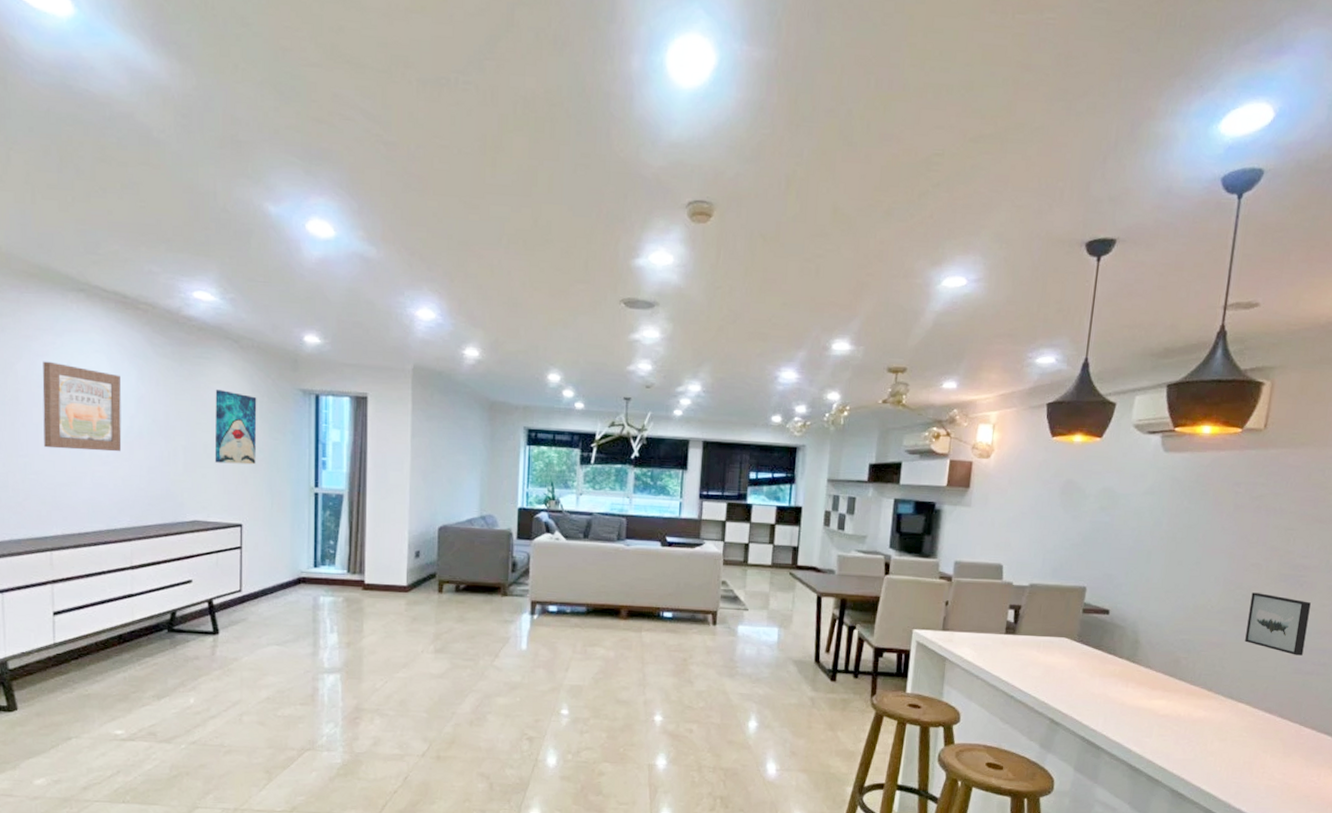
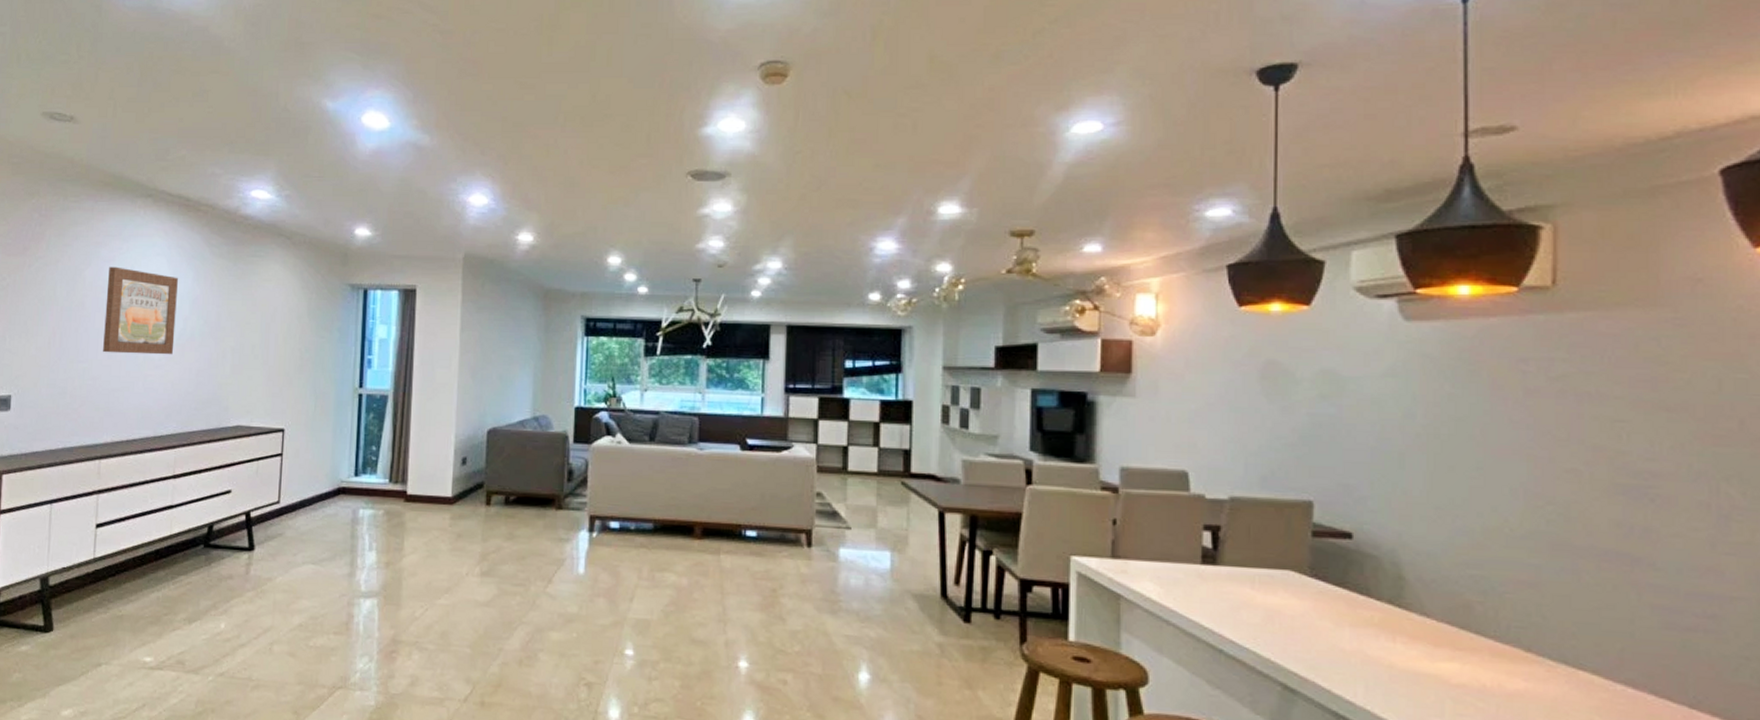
wall art: present [214,390,257,465] -> none [261,288,306,365]
wall art: present [1245,592,1311,656] -> none [1573,510,1674,603]

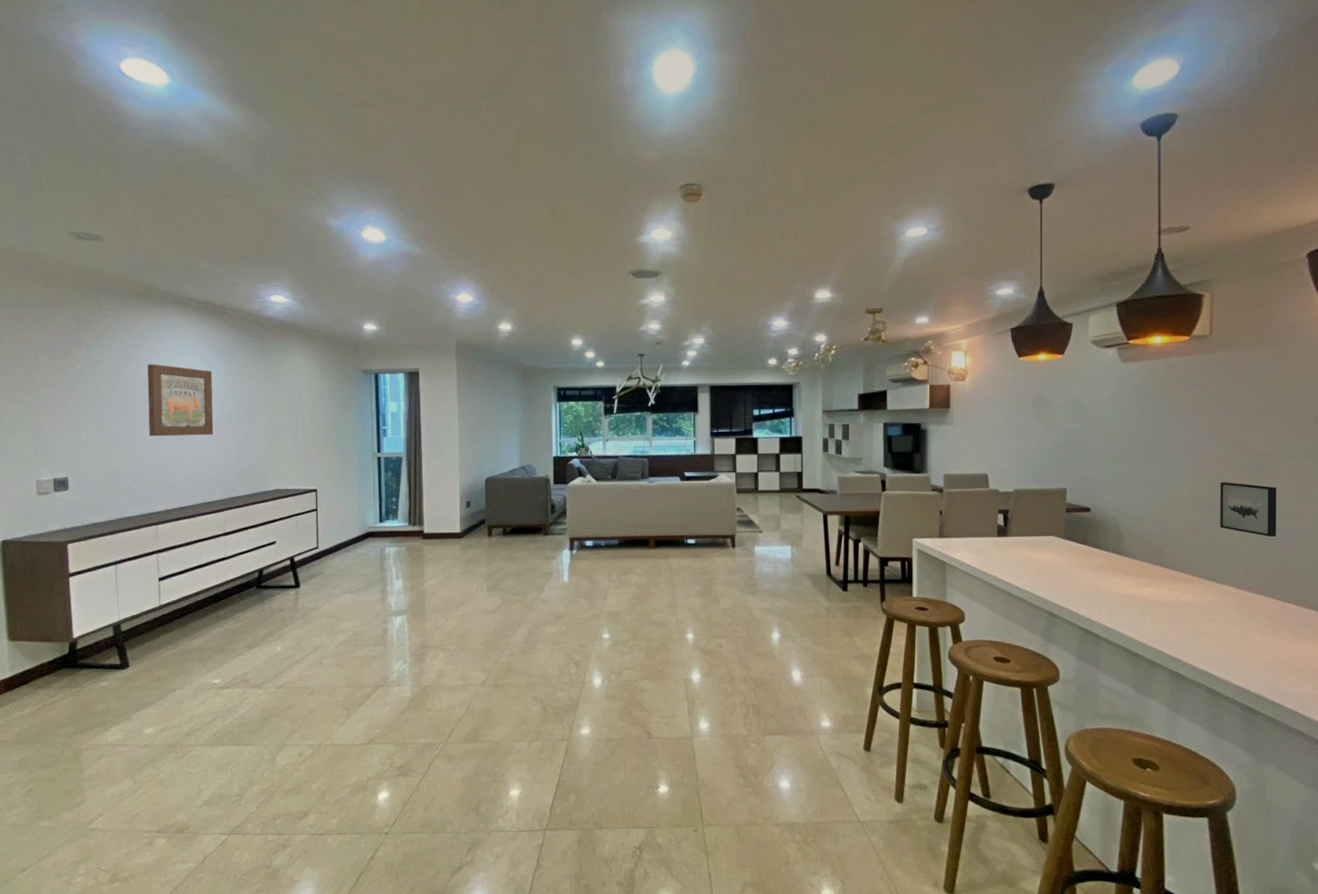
wall art: none [1573,510,1674,603] -> present [1220,482,1277,537]

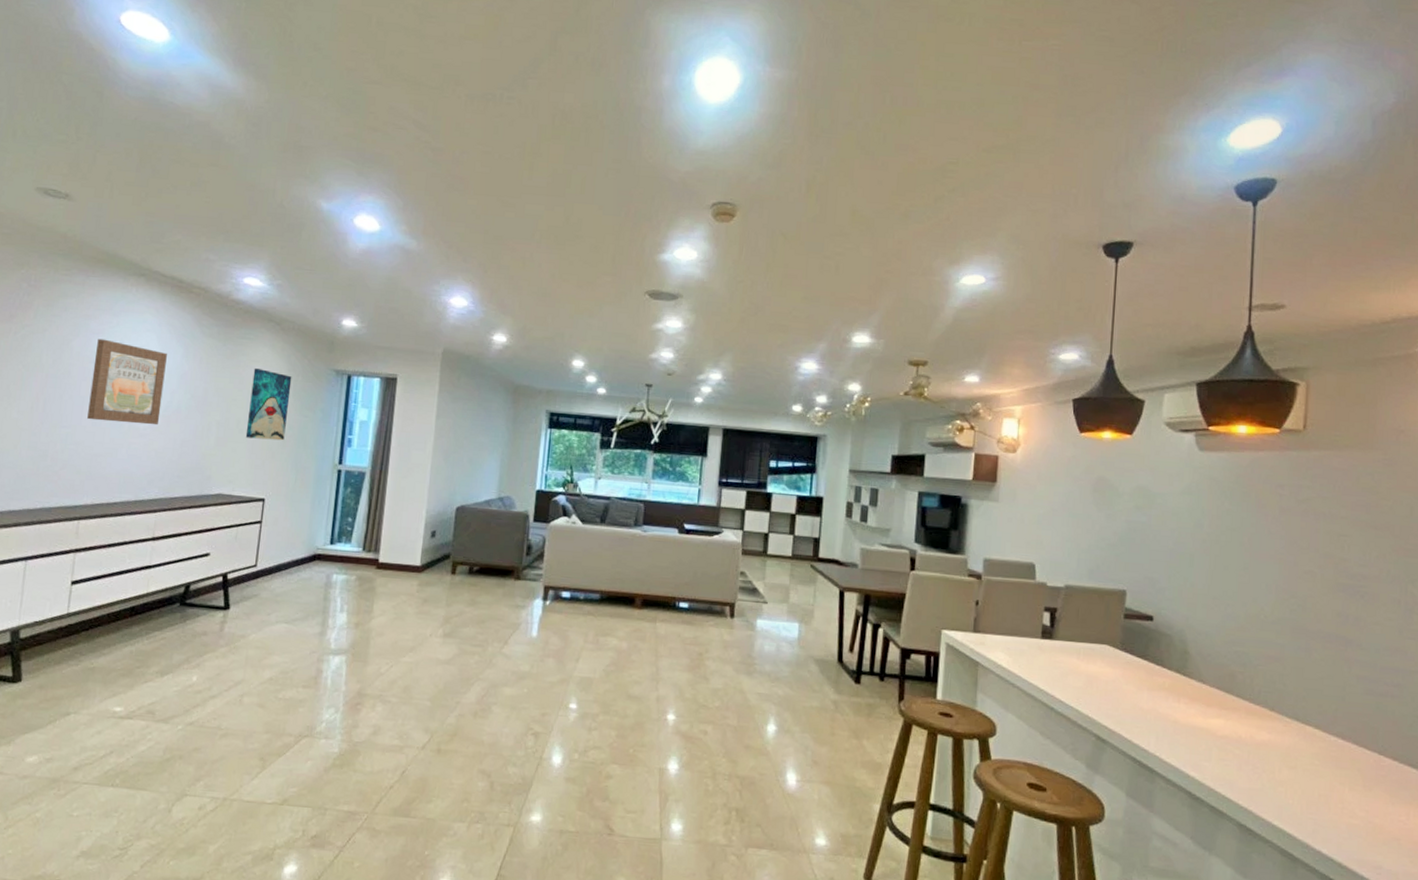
wall art: none [291,376,327,438] -> present [245,368,292,441]
wall art: present [1220,482,1277,537] -> none [1306,602,1375,675]

